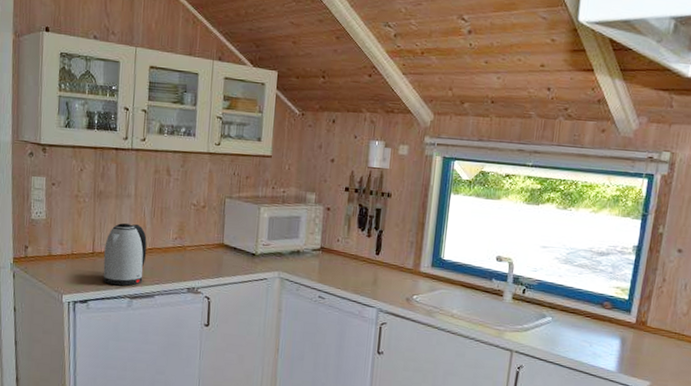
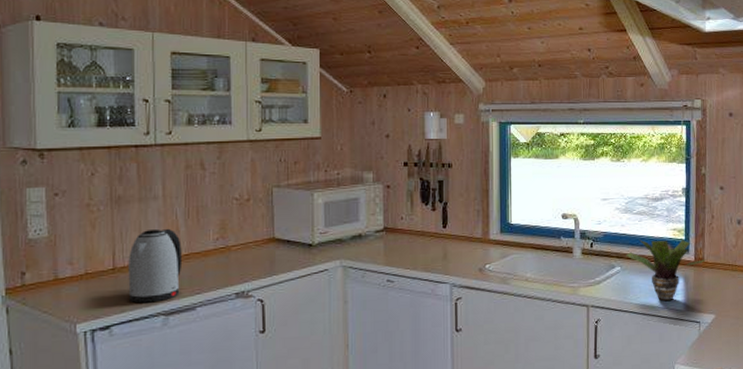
potted plant: none [559,292,650,360] -> present [626,239,707,302]

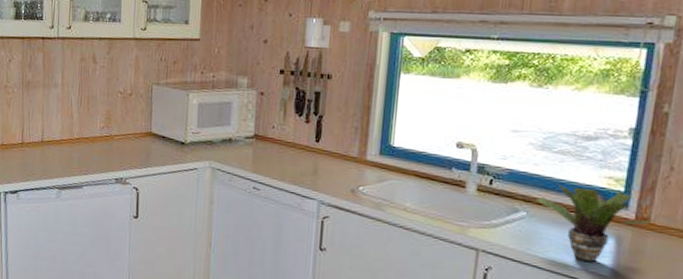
kettle: present [128,229,182,304] -> none [32,113,74,177]

